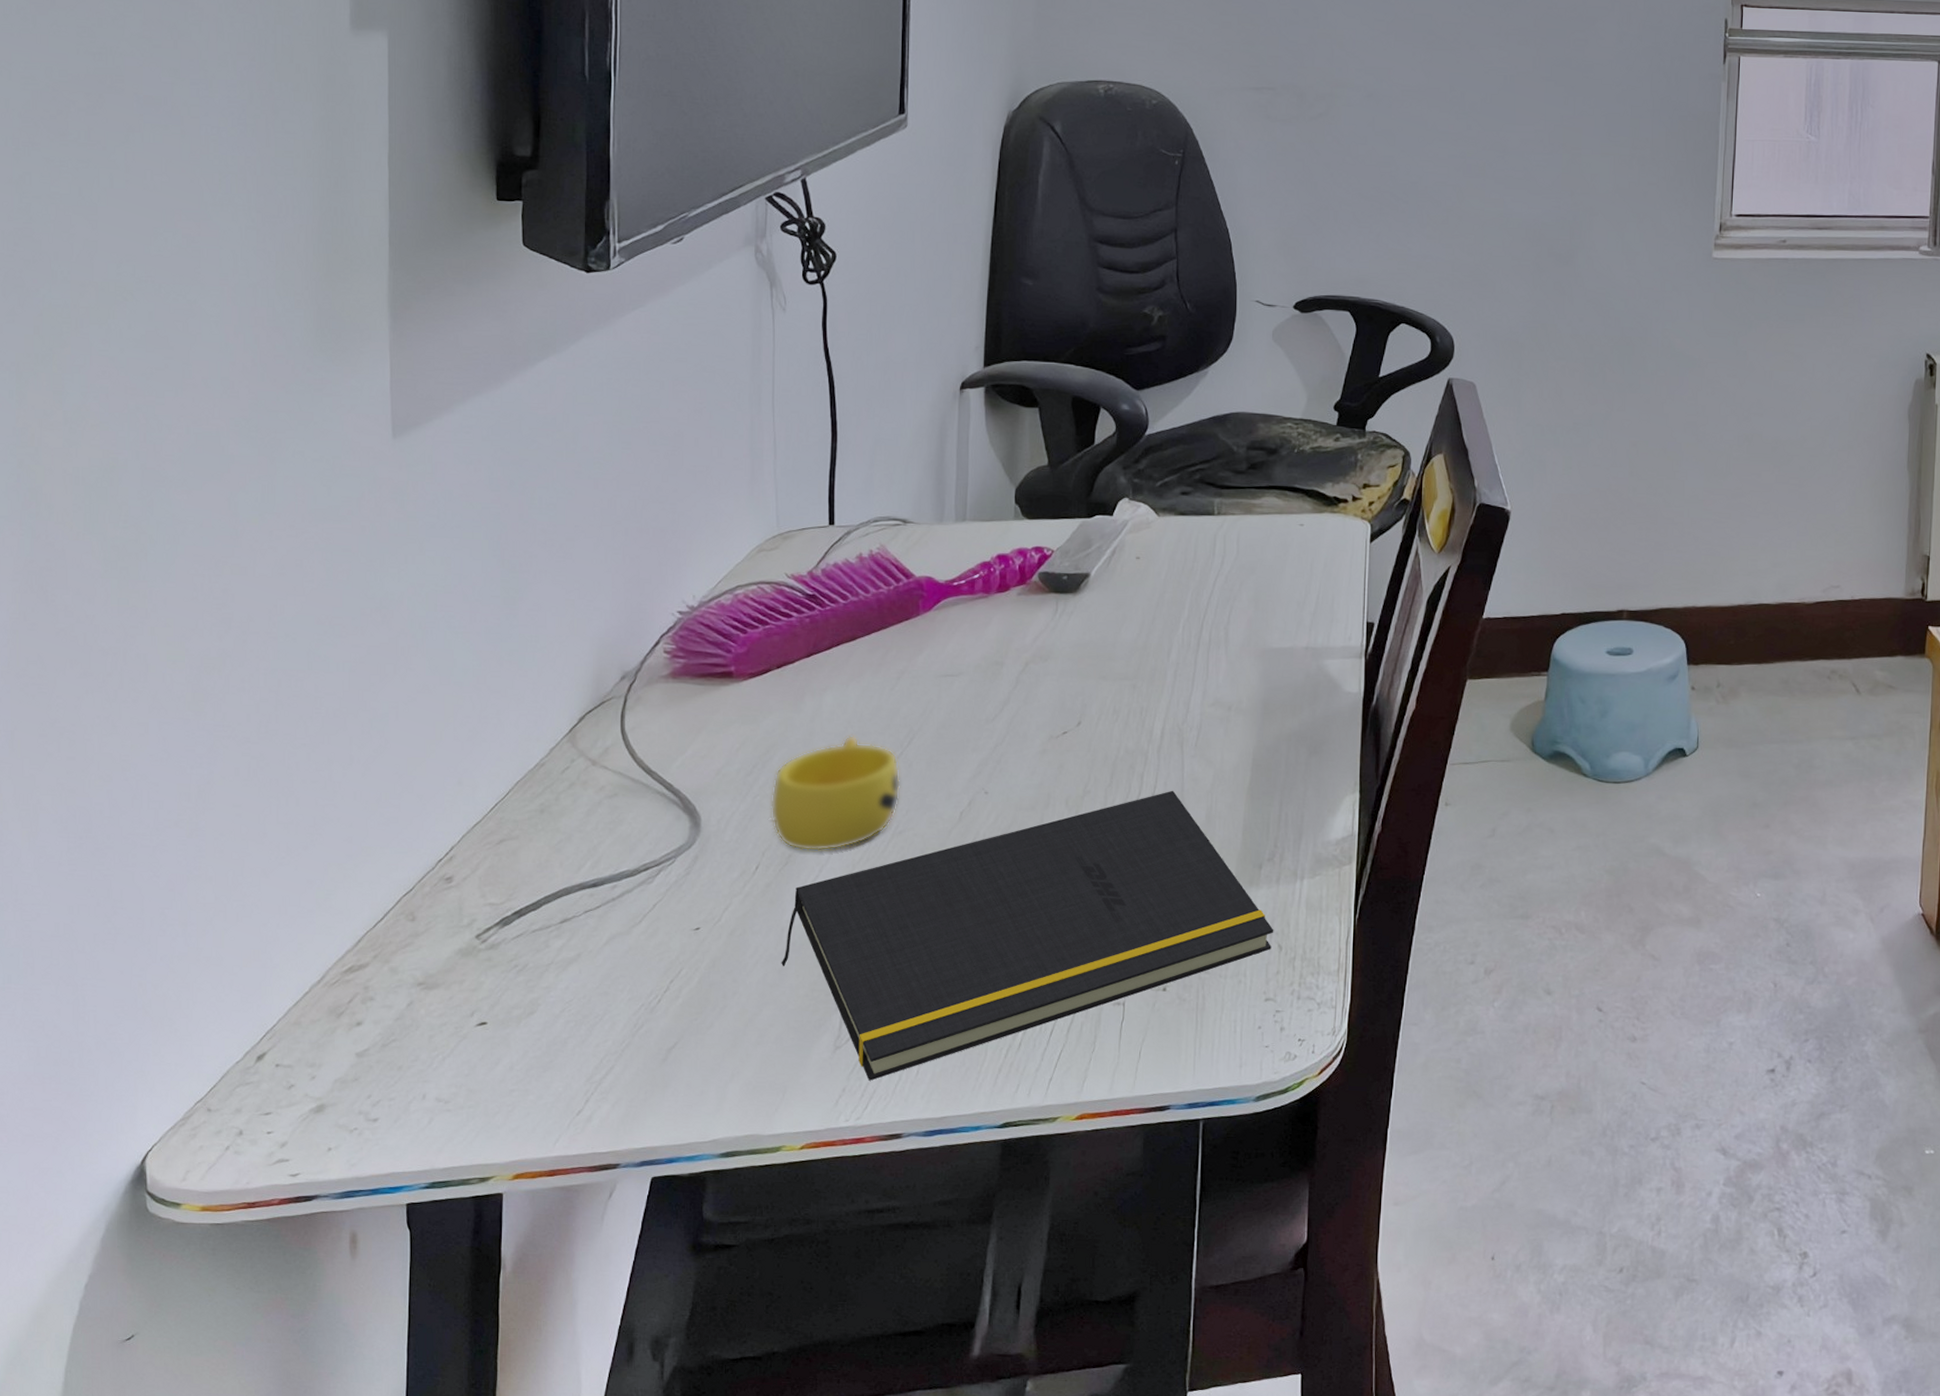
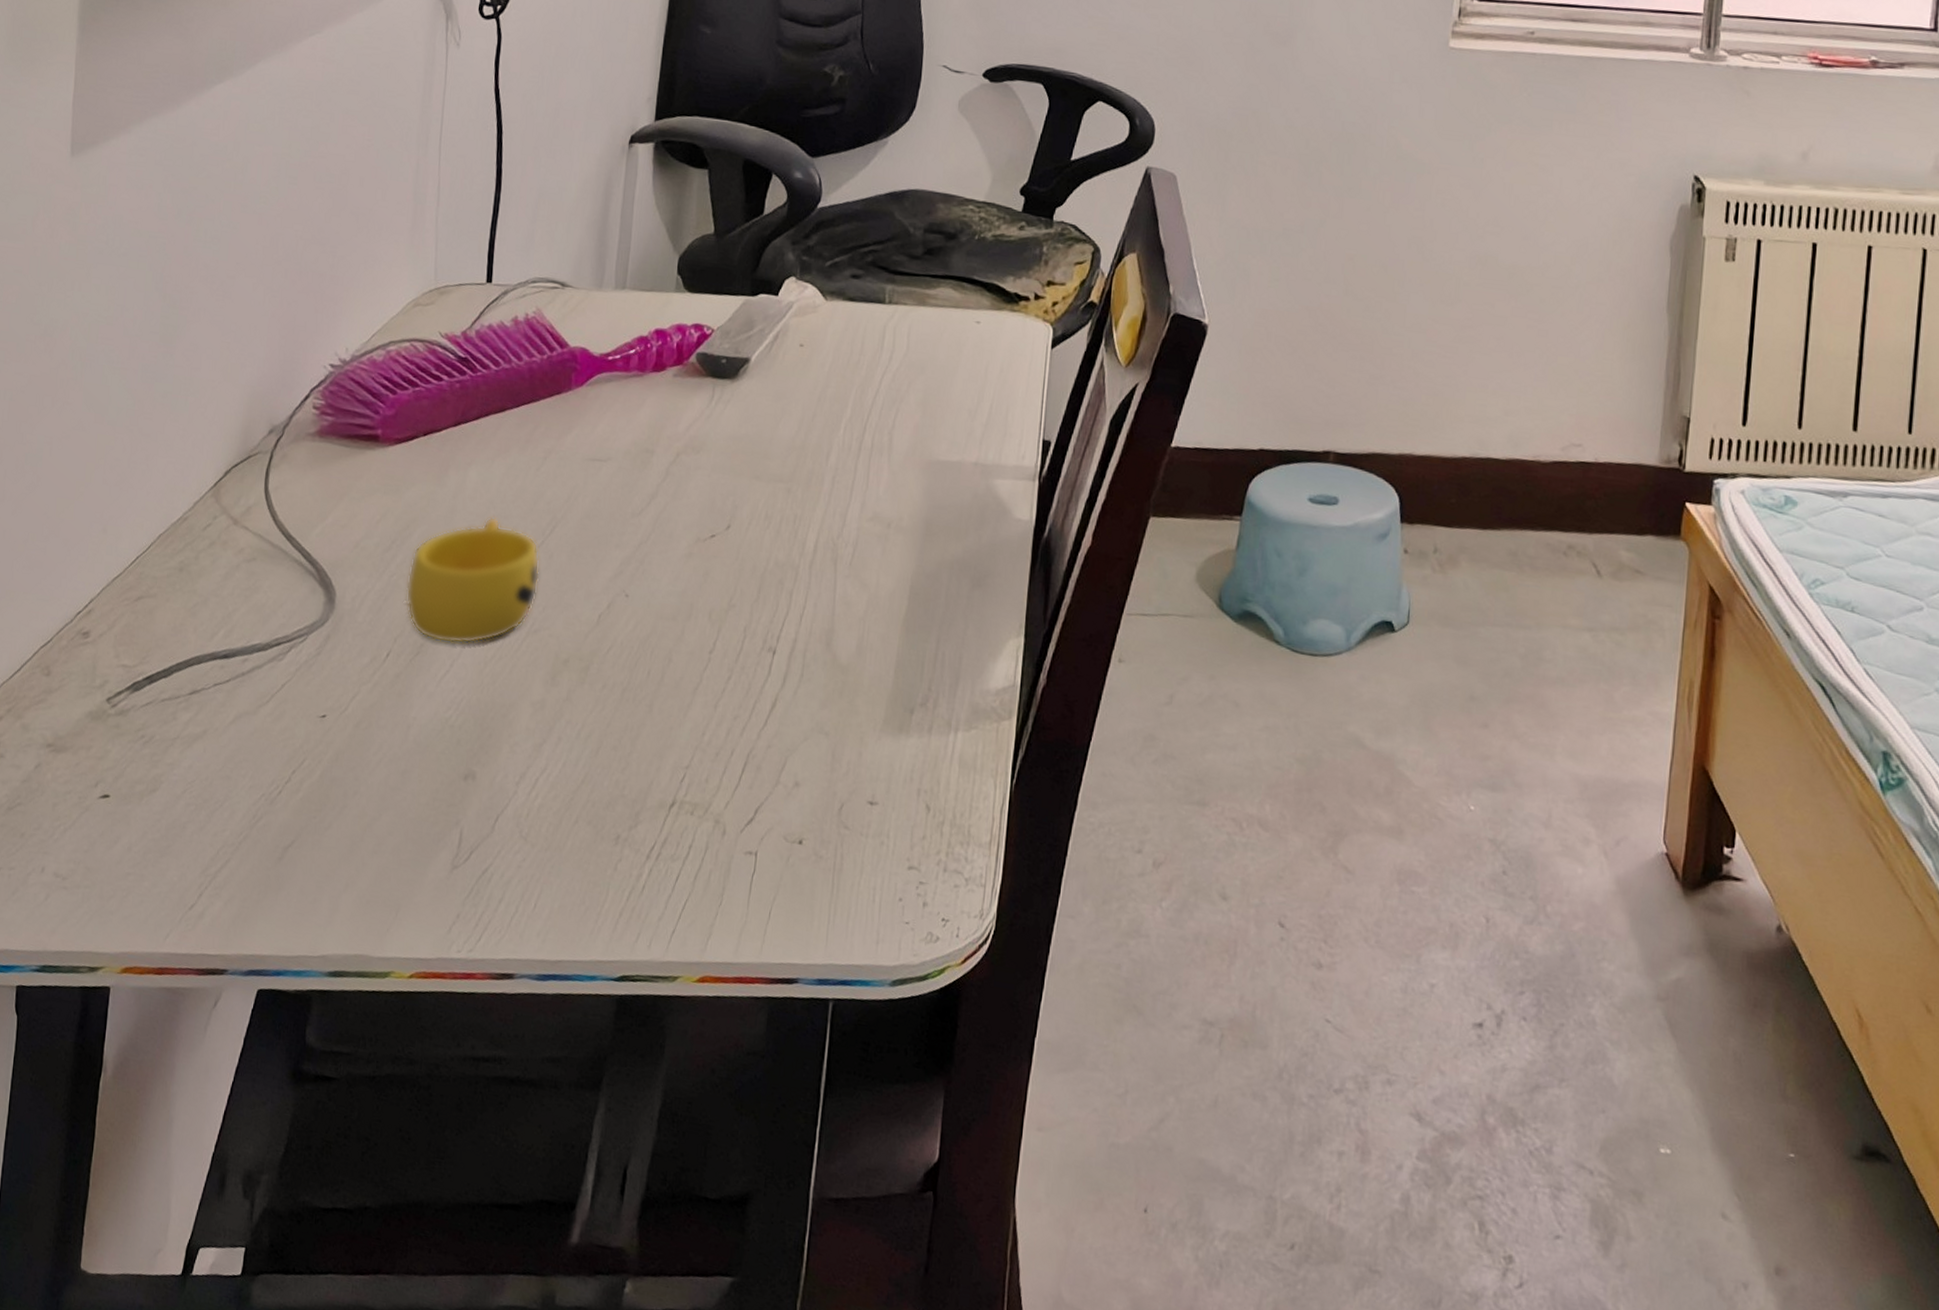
notepad: present [781,790,1274,1081] -> none [404,613,923,909]

